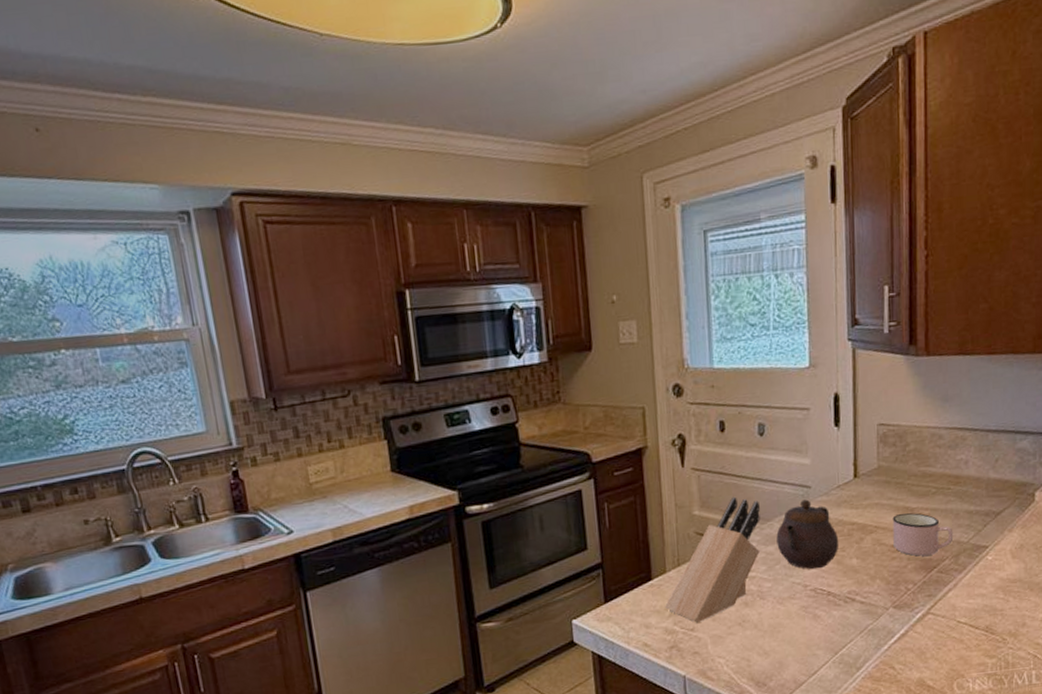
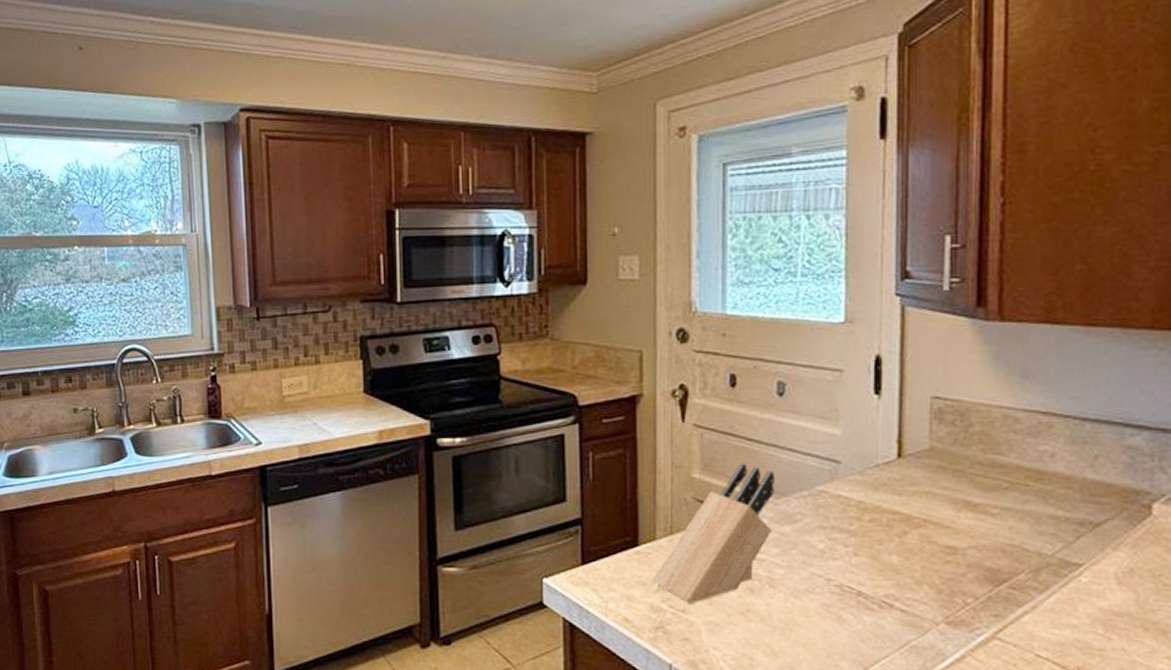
teapot: present [776,499,839,569] -> none [794,476,875,562]
mug: present [892,513,954,556] -> none [948,507,1032,565]

